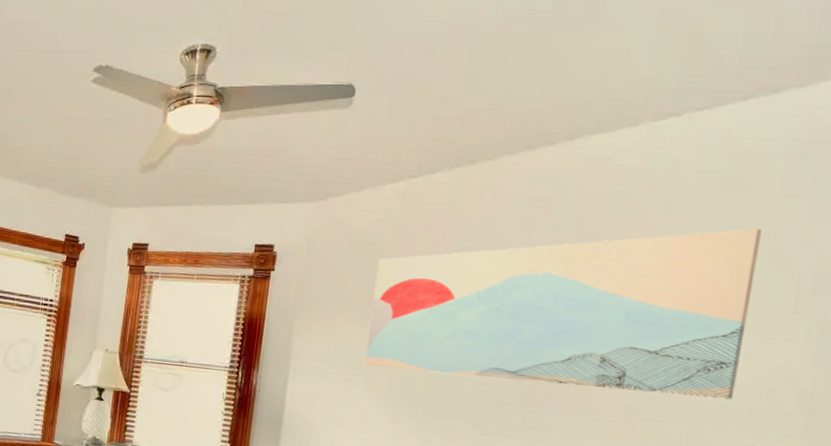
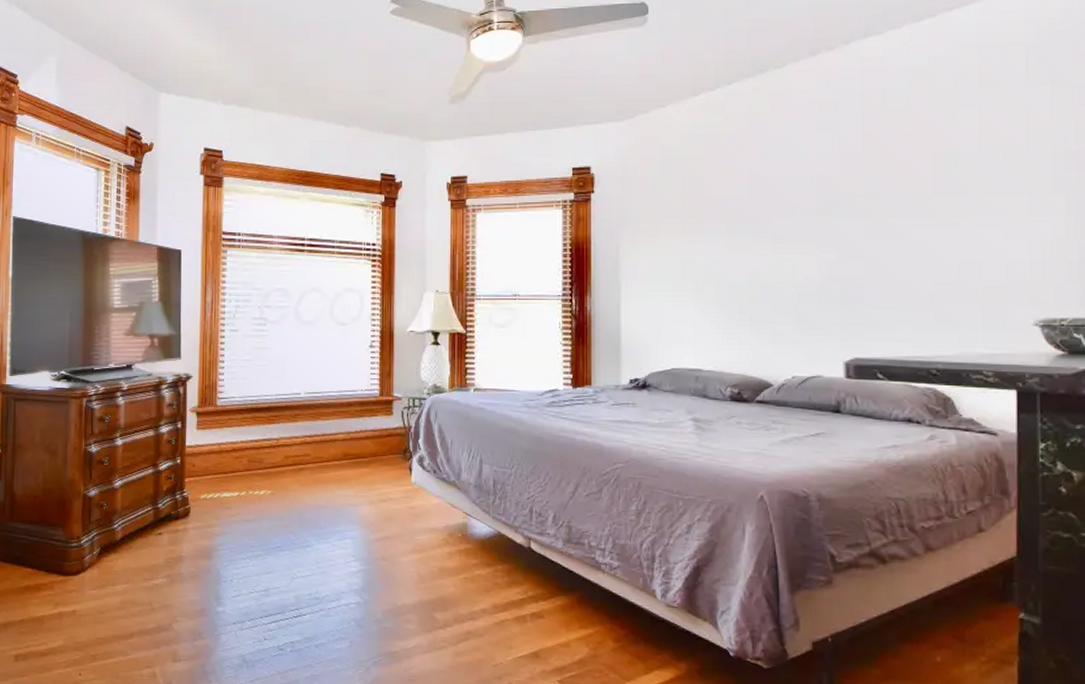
wall art: present [364,228,761,400] -> none [690,115,1017,280]

